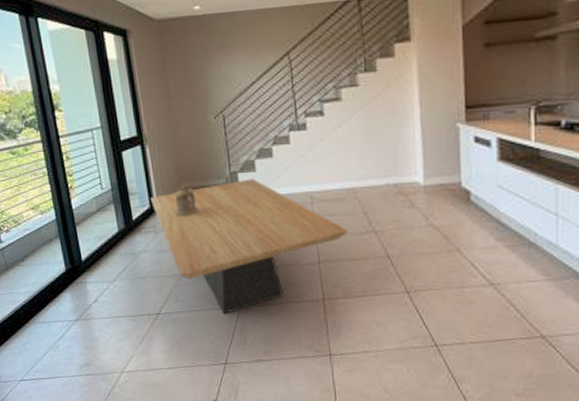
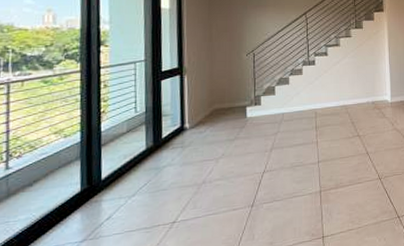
dining table: present [151,179,348,314] -> none [182,100,341,214]
beer mug: present [174,179,199,216] -> none [203,102,225,133]

